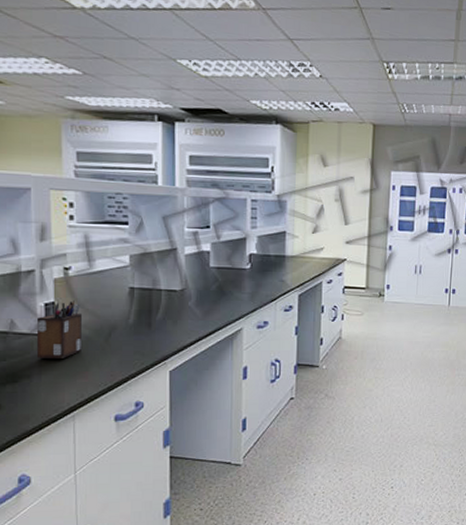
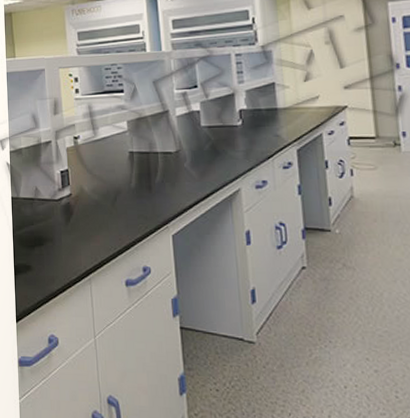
desk organizer: present [36,299,82,359] -> none [55,166,92,223]

